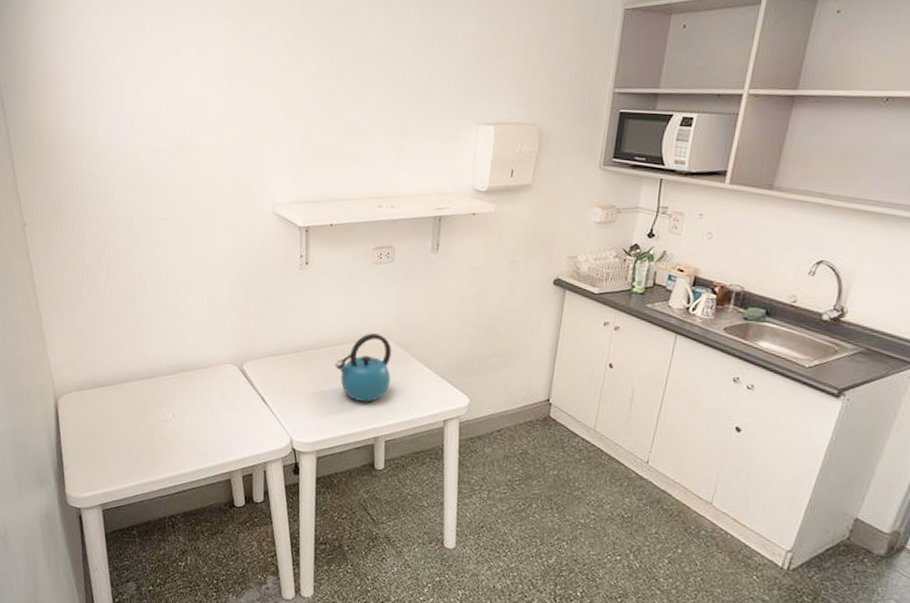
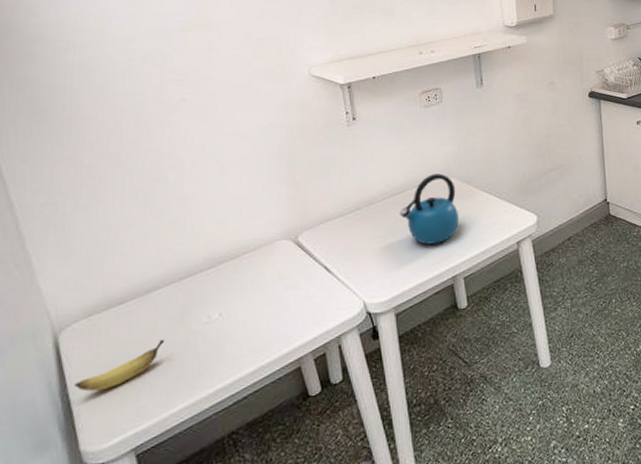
banana: none [66,423,130,452] -> present [75,339,164,392]

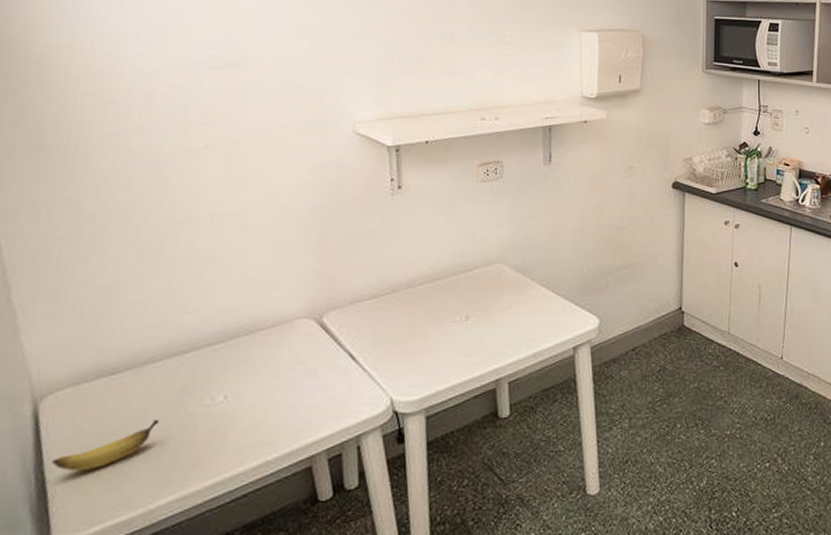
kettle: present [400,173,460,245] -> none [441,260,510,340]

